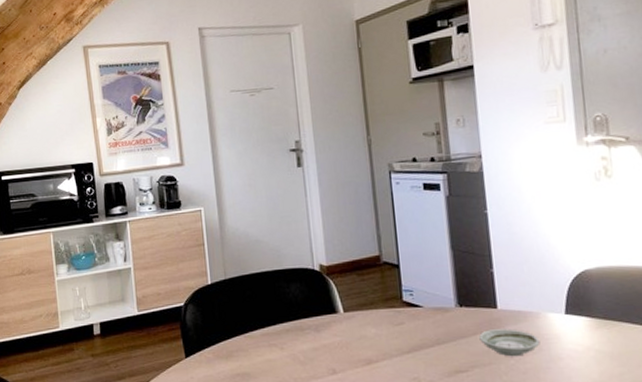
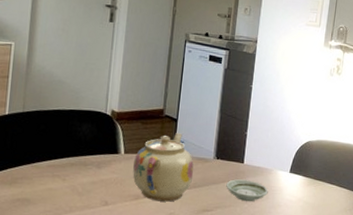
teapot: none [356,281,434,365] -> present [133,133,194,202]

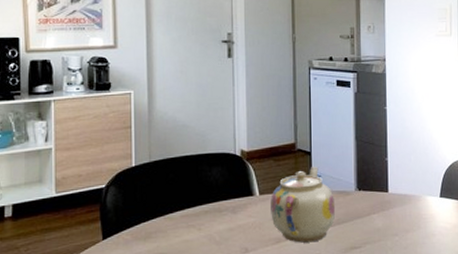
saucer: present [226,179,268,202] -> none [372,210,419,234]

